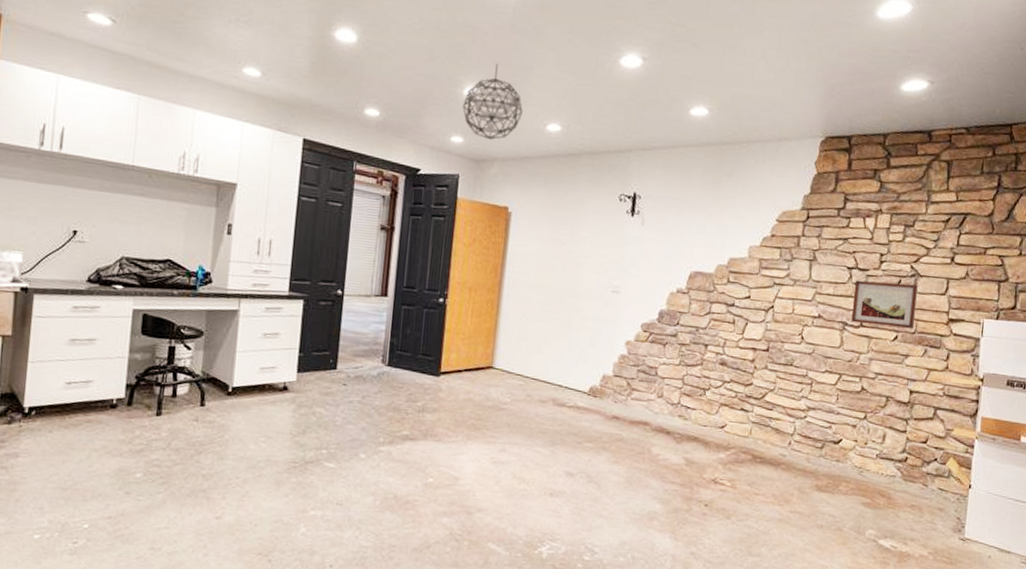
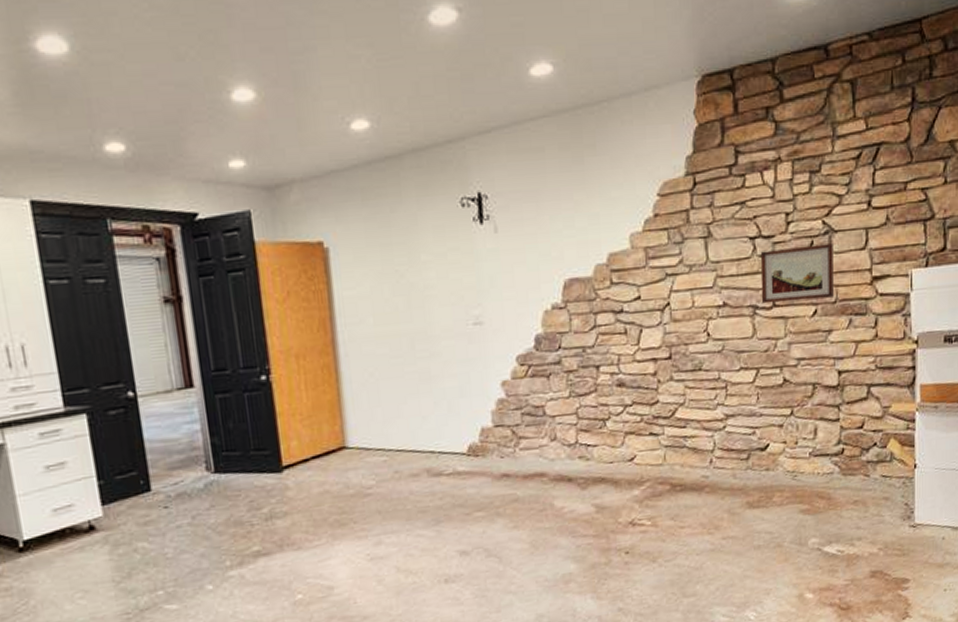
pendant light: present [462,64,523,140] -> none [234,50,316,156]

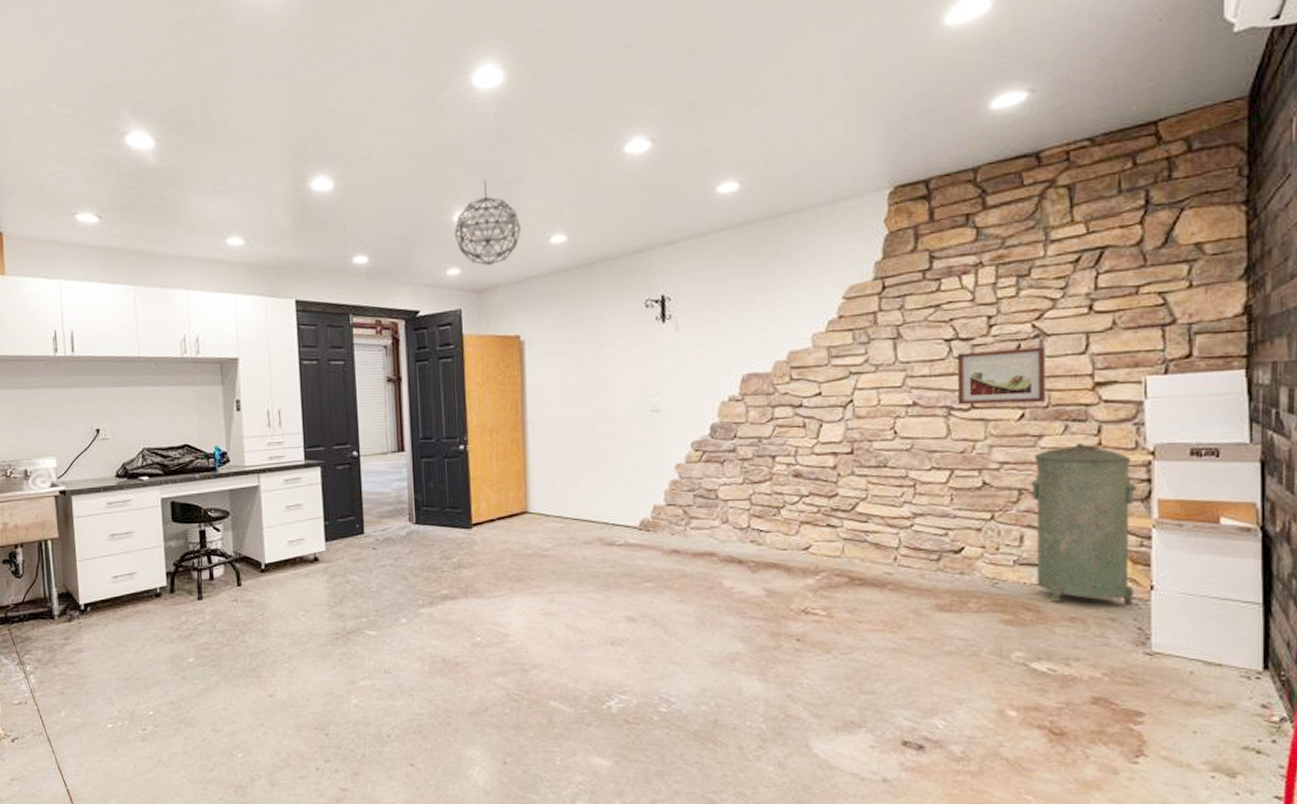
pendant light: none [234,50,316,156] -> present [454,181,521,265]
trash can: none [823,336,905,488] -> present [1031,443,1137,606]

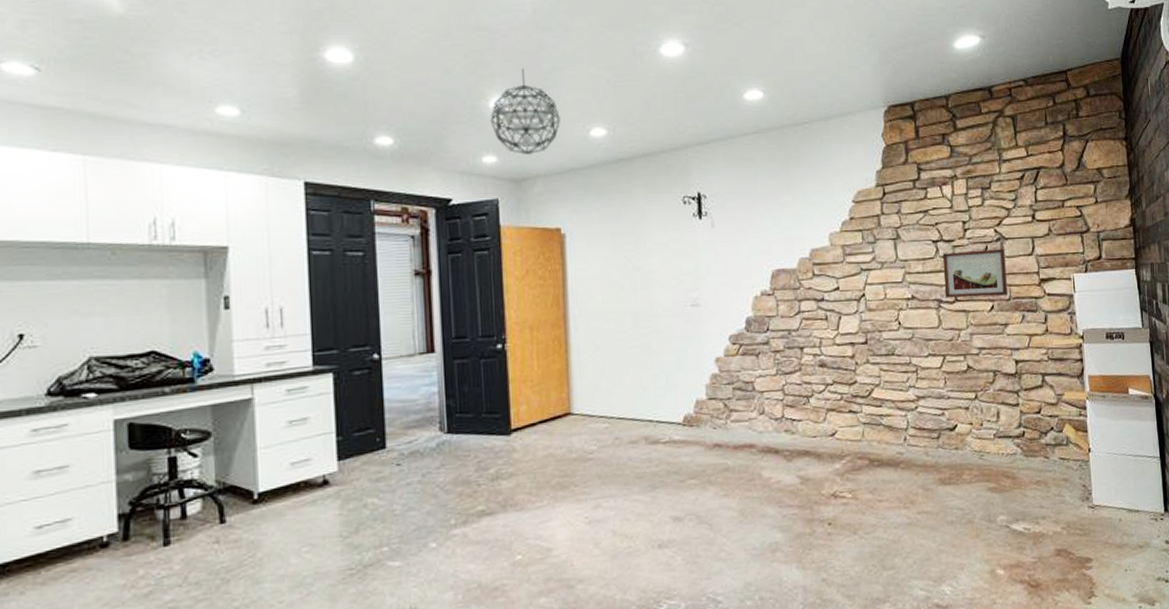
trash can: present [1031,443,1137,606] -> none [1002,330,1079,469]

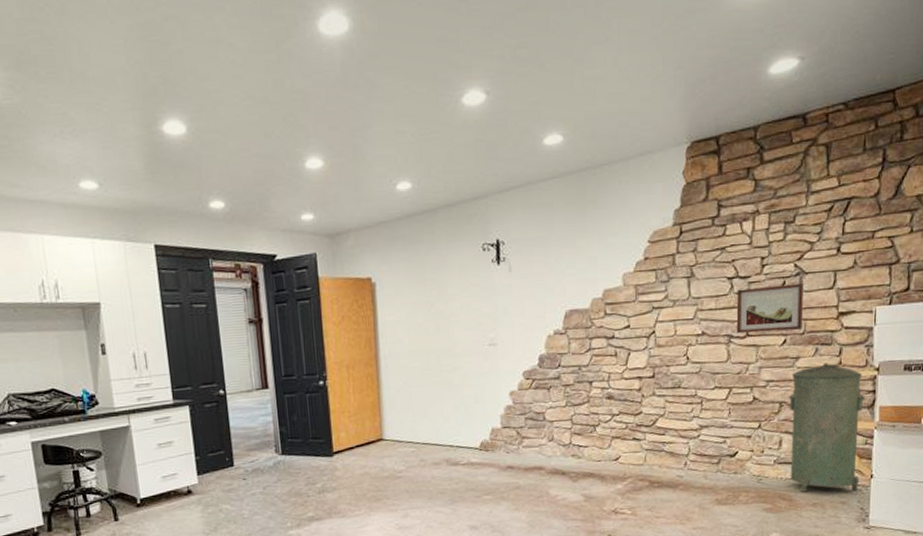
pendant light: present [490,69,560,154] -> none [306,128,369,211]
trash can: none [1002,330,1079,469] -> present [789,363,865,492]

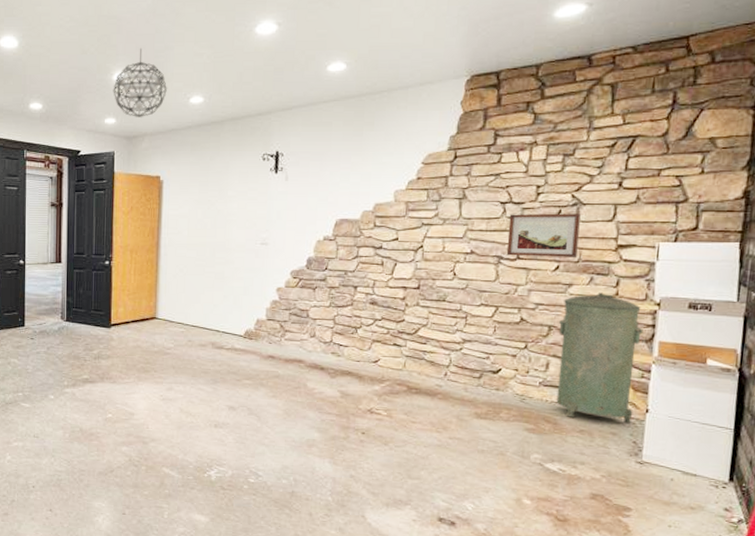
pendant light: none [306,128,369,211] -> present [113,49,167,117]

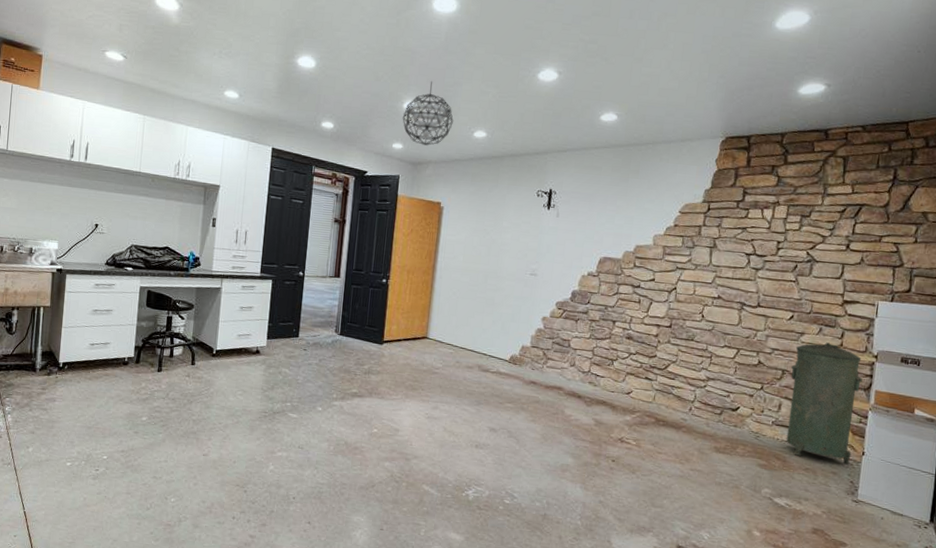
wall art: present [506,213,581,257] -> none [748,265,814,309]

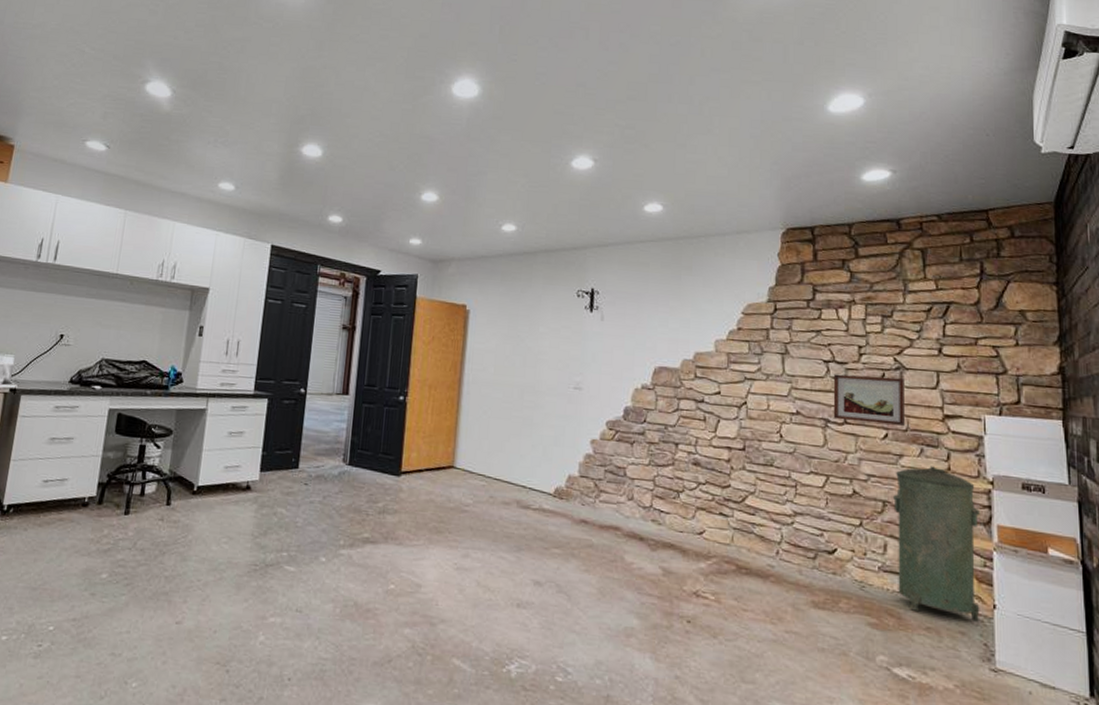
pendant light: present [402,81,453,146] -> none [420,171,478,241]
wall art: none [748,265,814,309] -> present [833,374,905,426]

